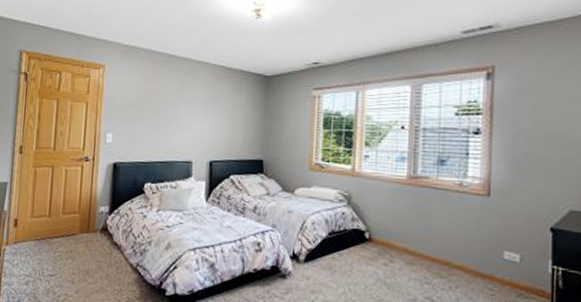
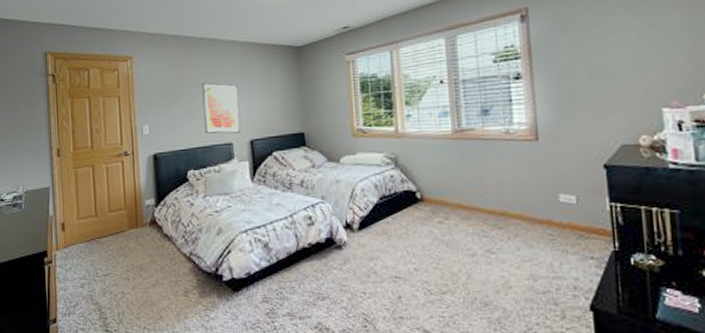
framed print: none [166,99,204,152] -> present [202,82,241,134]

